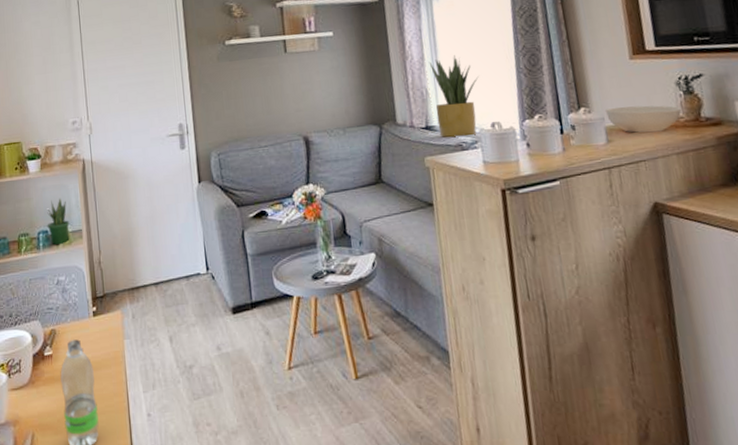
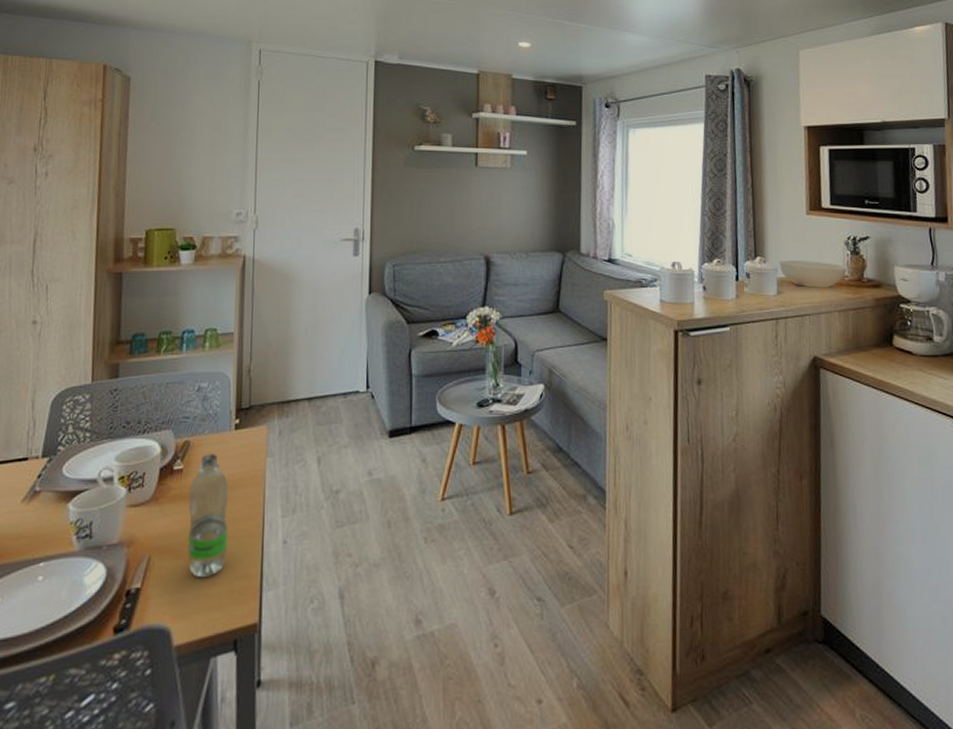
planter: present [47,199,70,245] -> none [194,296,221,348]
planter: present [428,55,479,138] -> none [618,190,665,273]

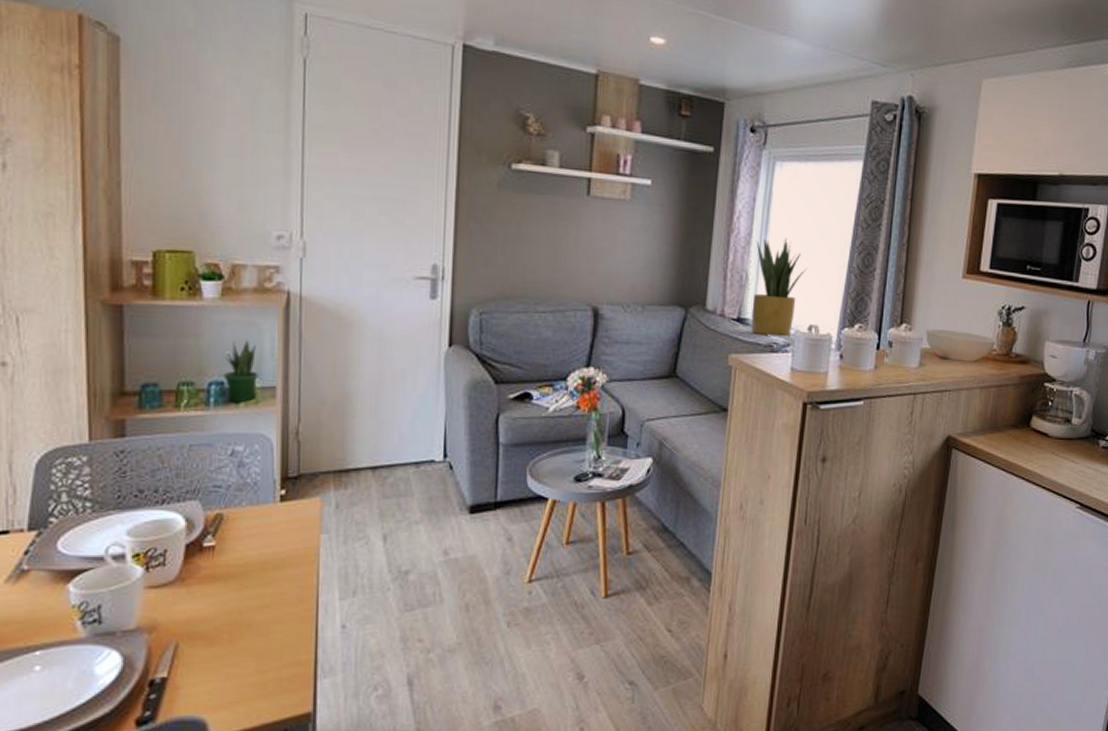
bottle: present [187,454,228,578] -> none [224,529,274,666]
planter: none [194,296,221,348] -> present [223,341,259,404]
planter: none [618,190,665,273] -> present [751,238,807,337]

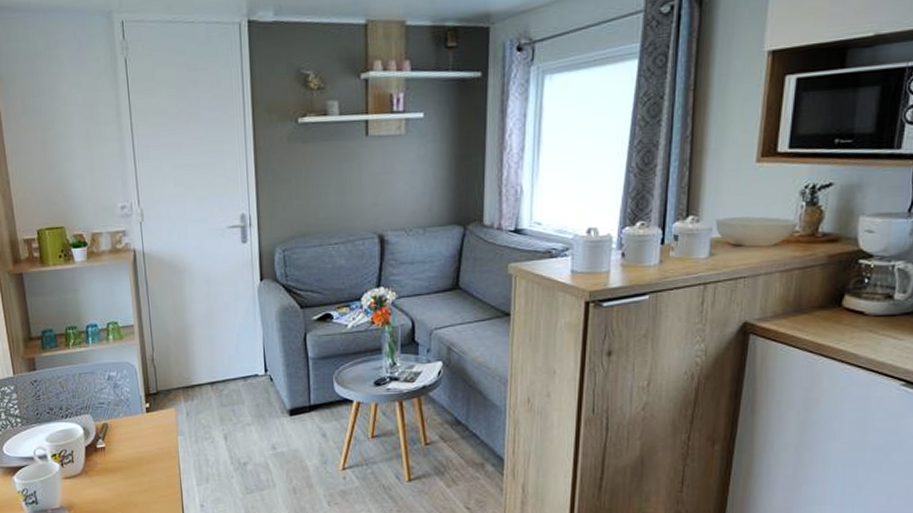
planter: present [223,341,259,404] -> none [95,291,121,340]
planter: present [751,238,807,337] -> none [528,148,583,243]

